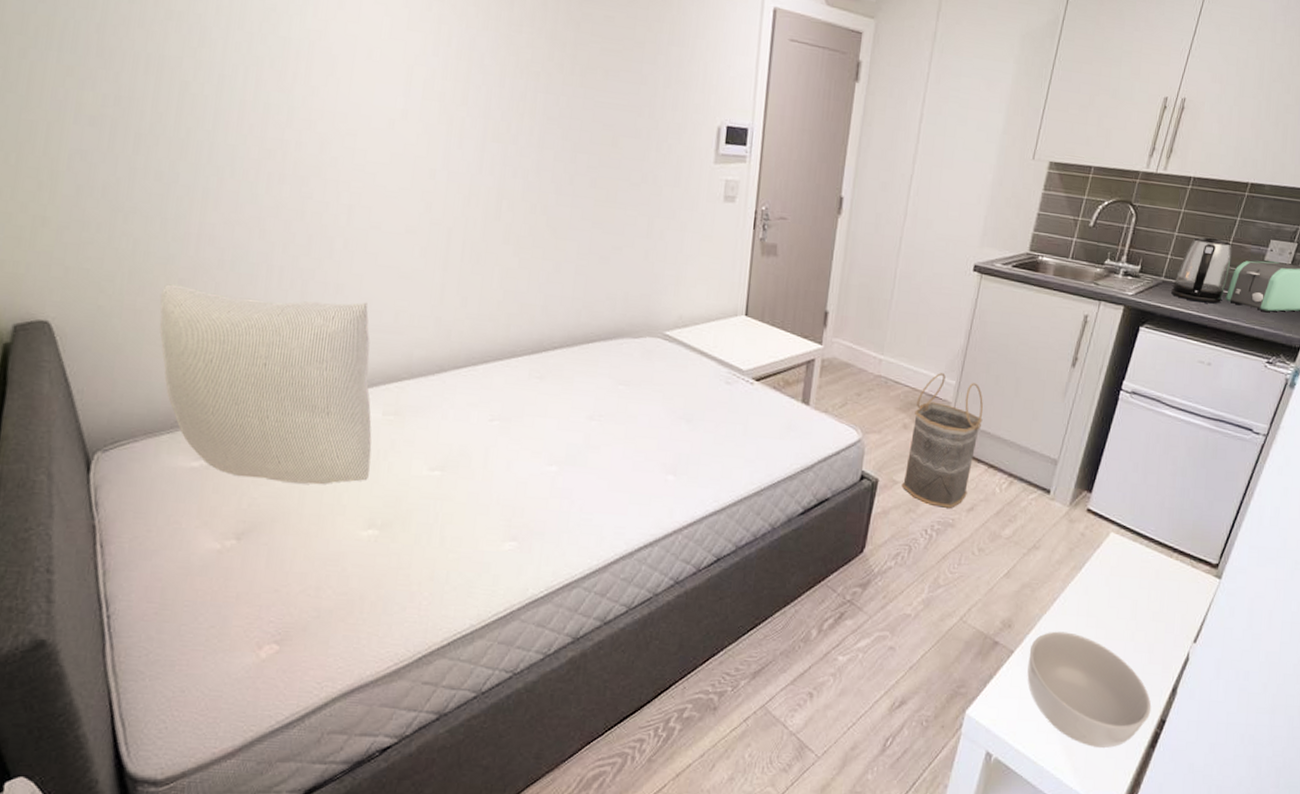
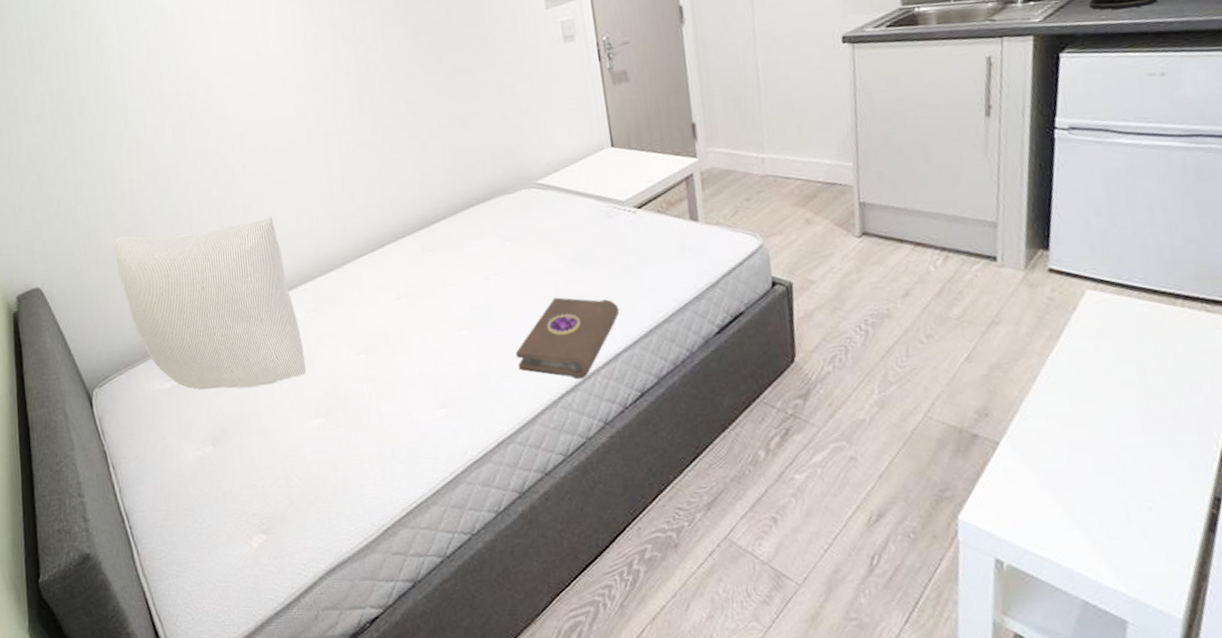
book: none [602,450,716,536] -> present [515,297,620,380]
basket: present [901,373,983,508] -> none [814,157,897,299]
bowl: present [1027,631,1152,749] -> none [1018,411,1199,541]

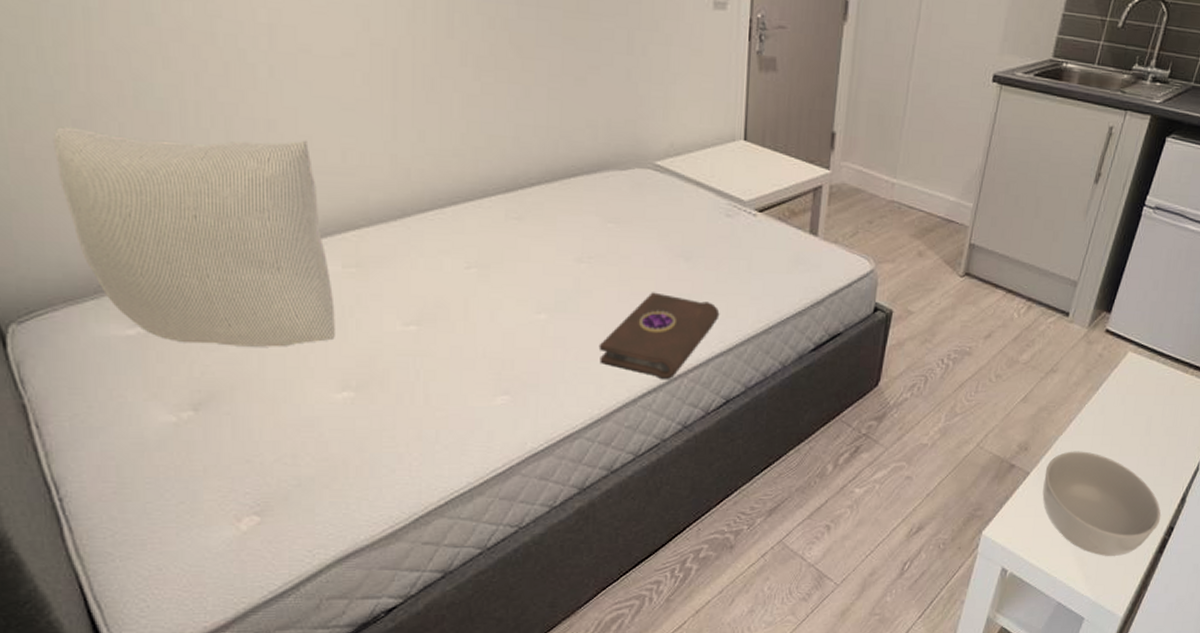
bowl: none [1018,411,1199,541] -> present [1042,451,1162,557]

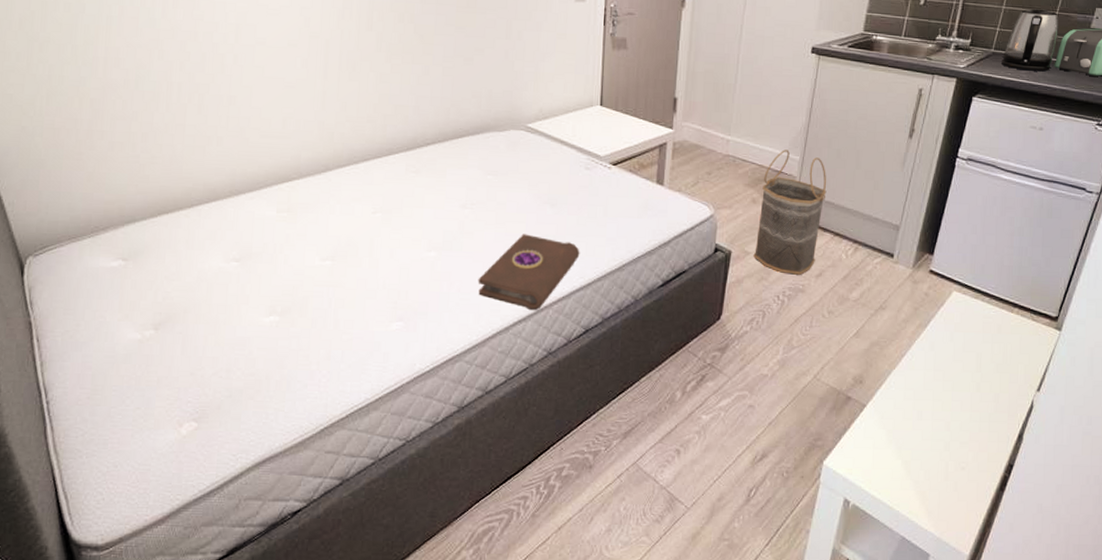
pillow: present [52,126,335,347] -> none [75,104,269,278]
basket: none [917,195,1002,336] -> present [753,150,827,275]
bowl: present [1042,451,1162,557] -> none [879,385,999,493]

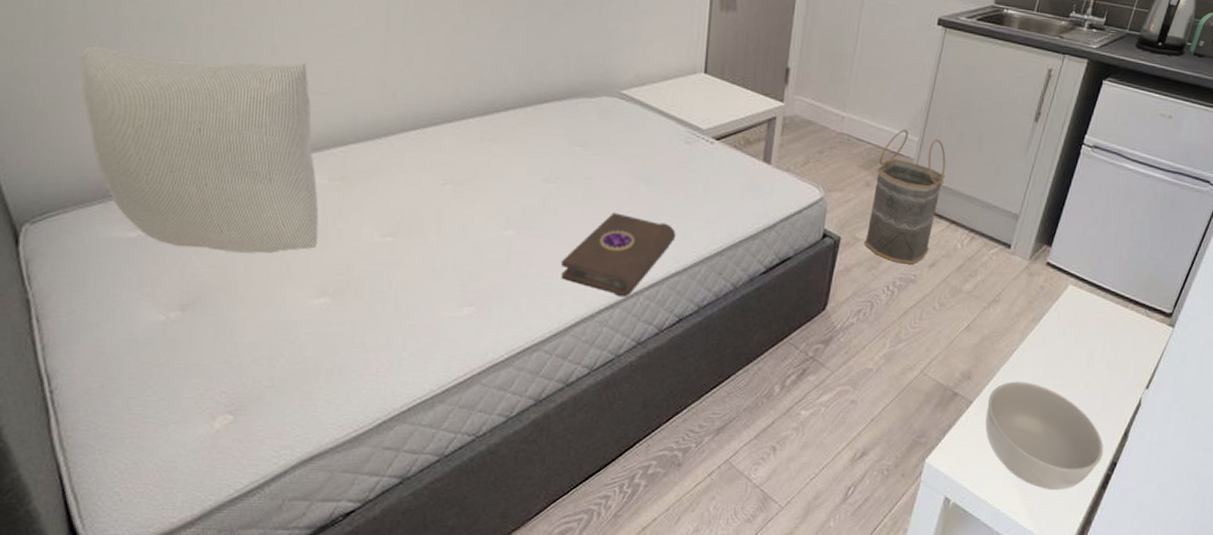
pillow: none [75,104,269,278] -> present [80,45,319,254]
bowl: none [879,385,999,493] -> present [985,381,1104,491]

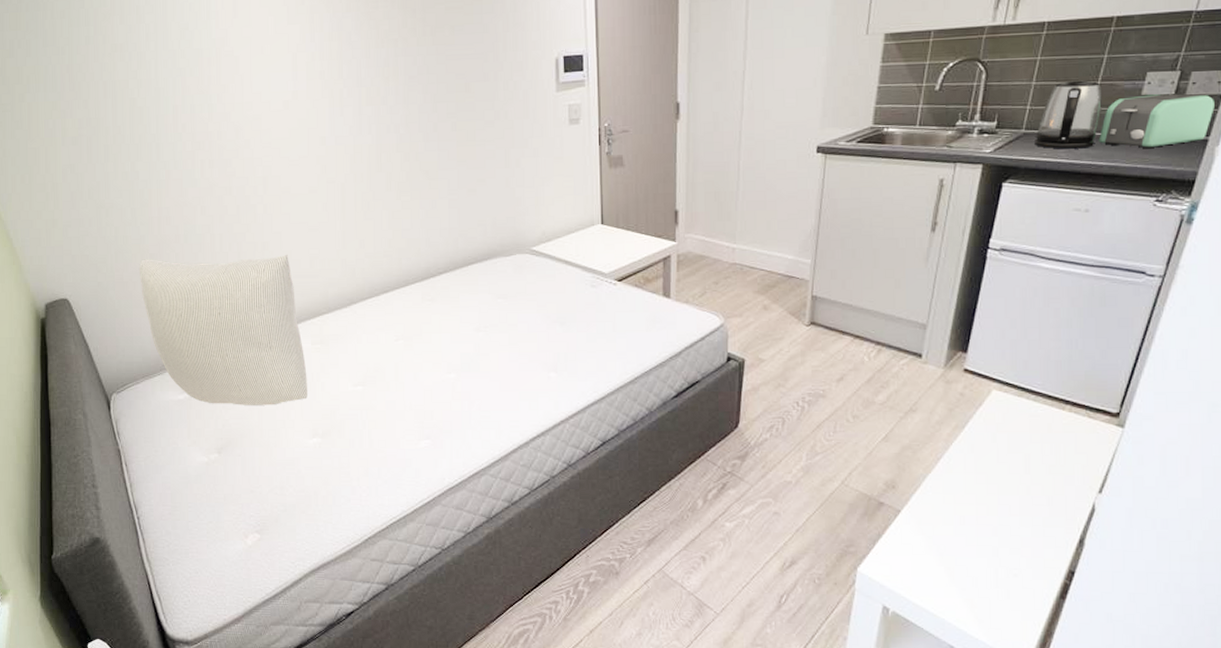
book: present [560,212,676,297] -> none [496,352,592,426]
basket: present [864,129,946,265] -> none [768,254,843,380]
bowl: present [985,381,1104,491] -> none [917,489,1057,601]

